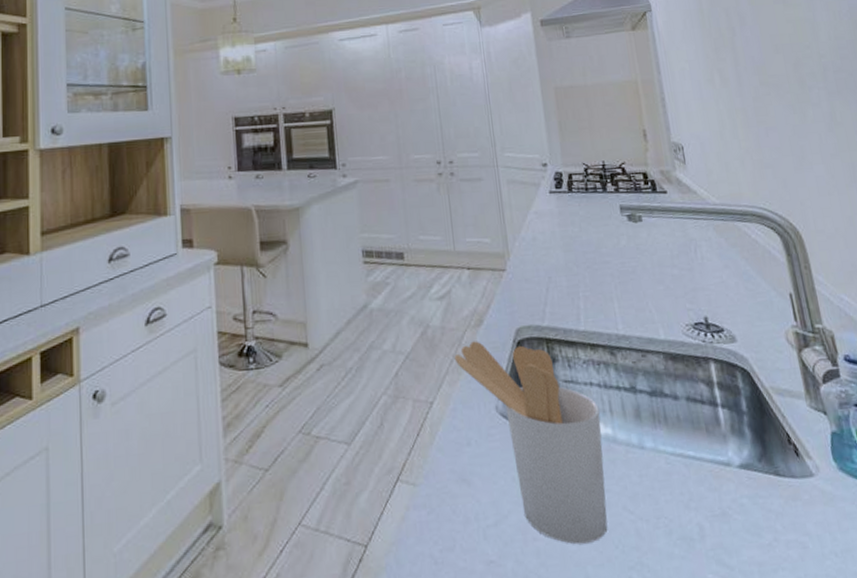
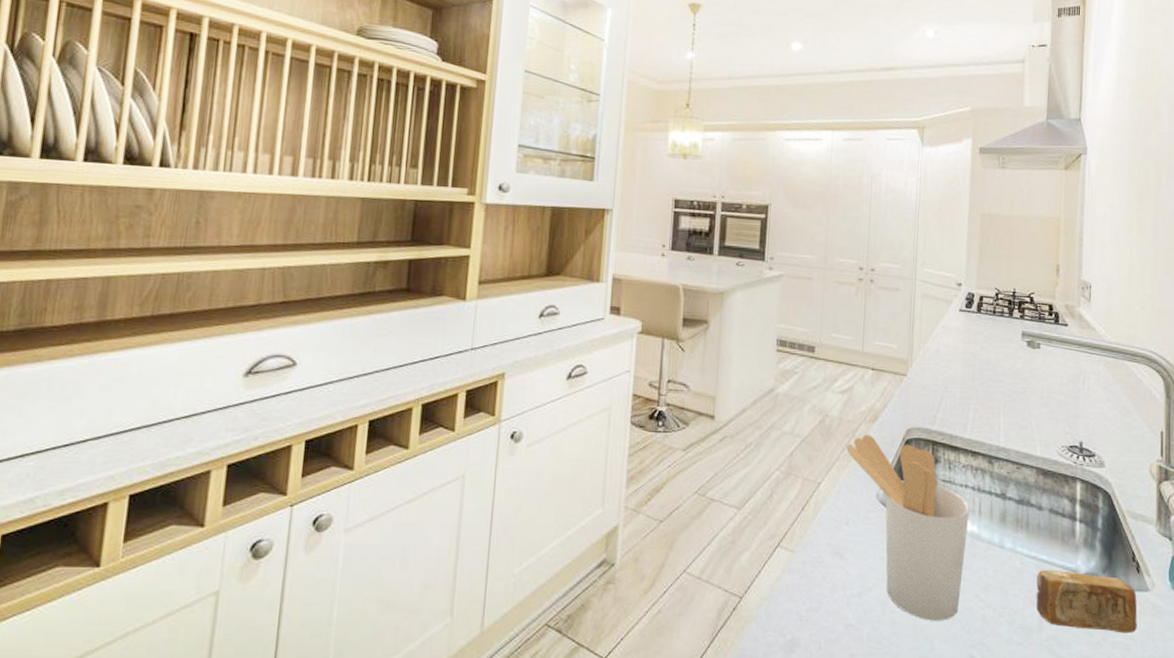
soap bar: none [687,465,810,531] -> present [1036,569,1137,633]

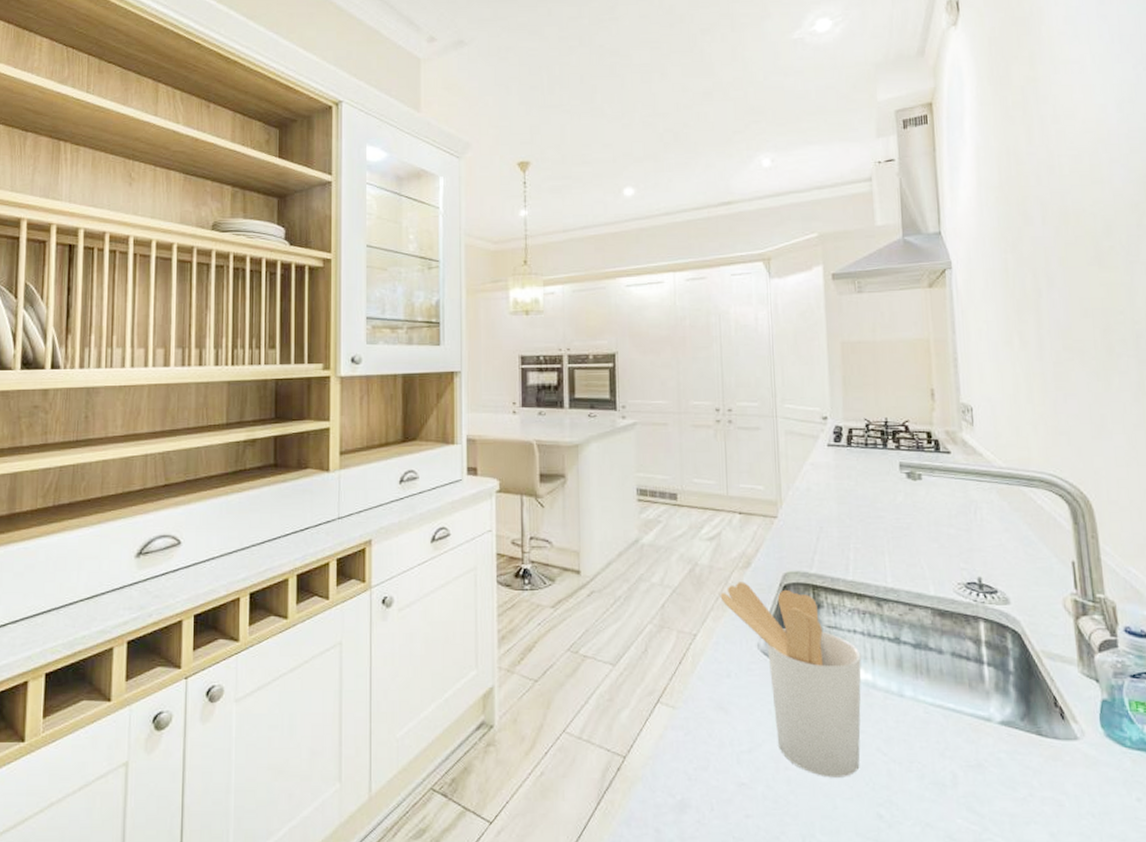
soap bar: present [1036,569,1137,633] -> none [945,718,1069,788]

